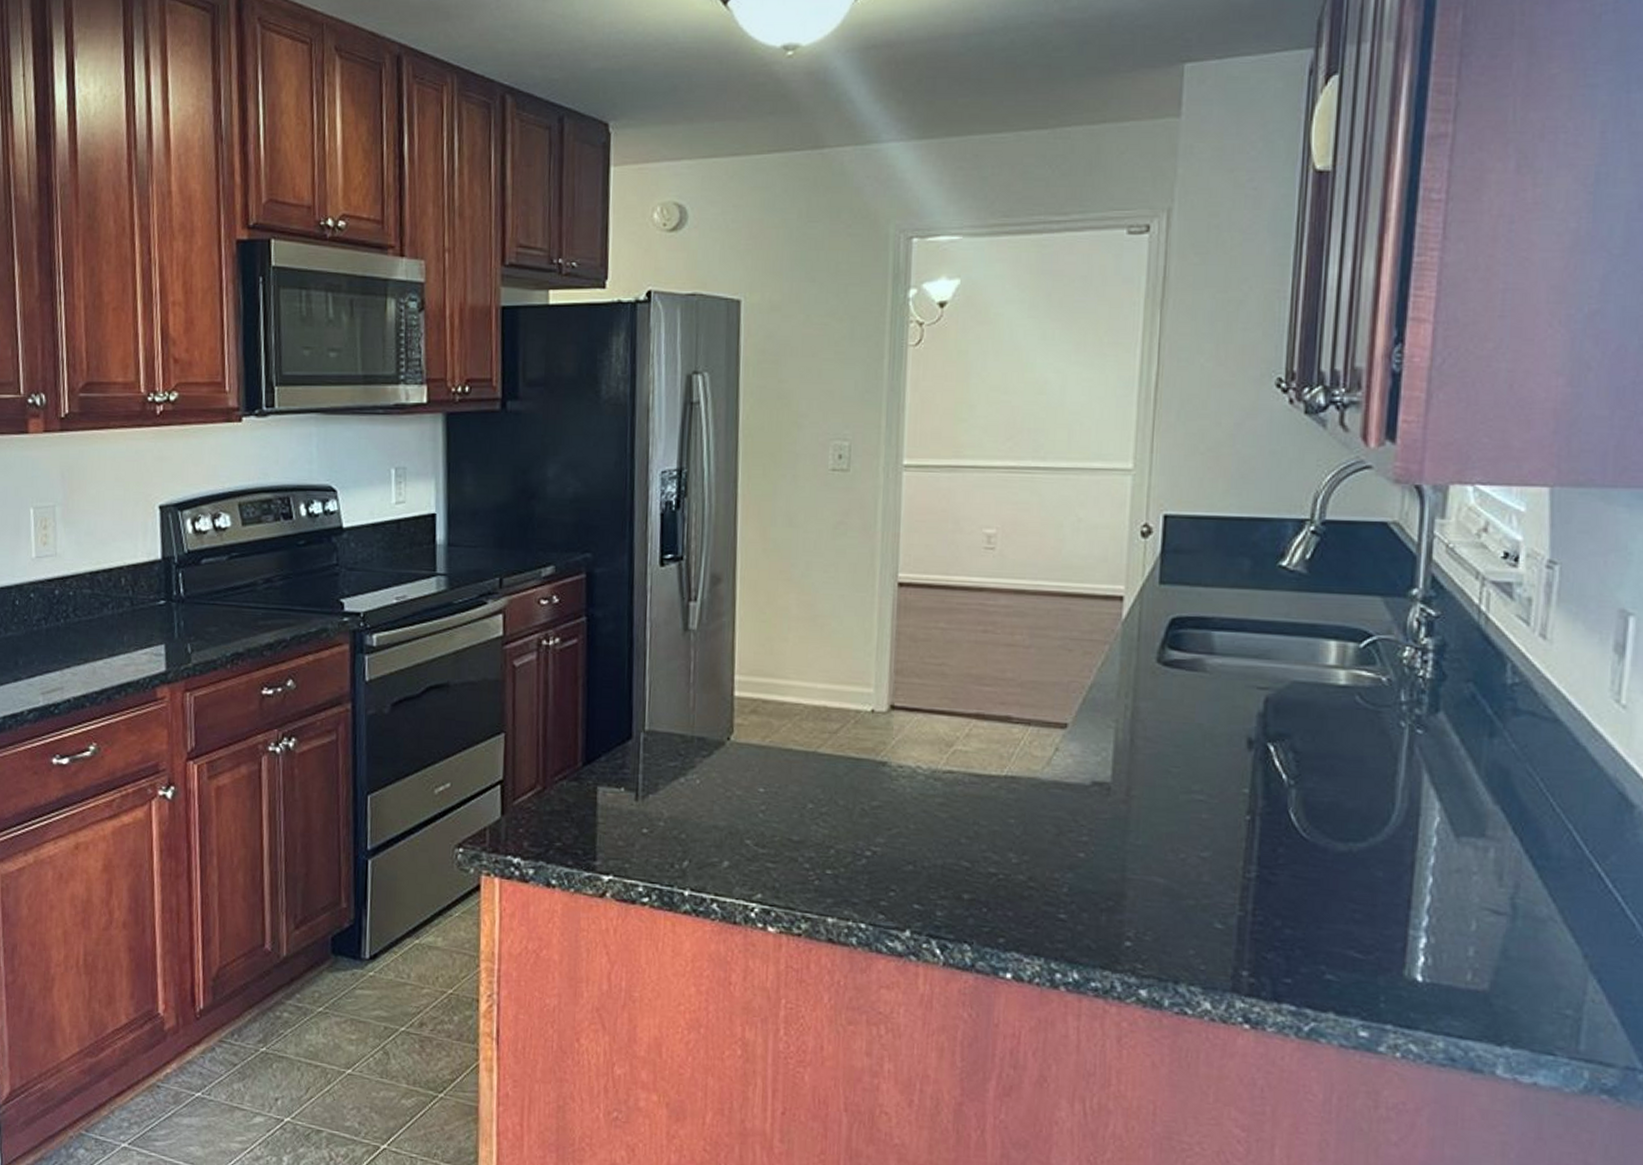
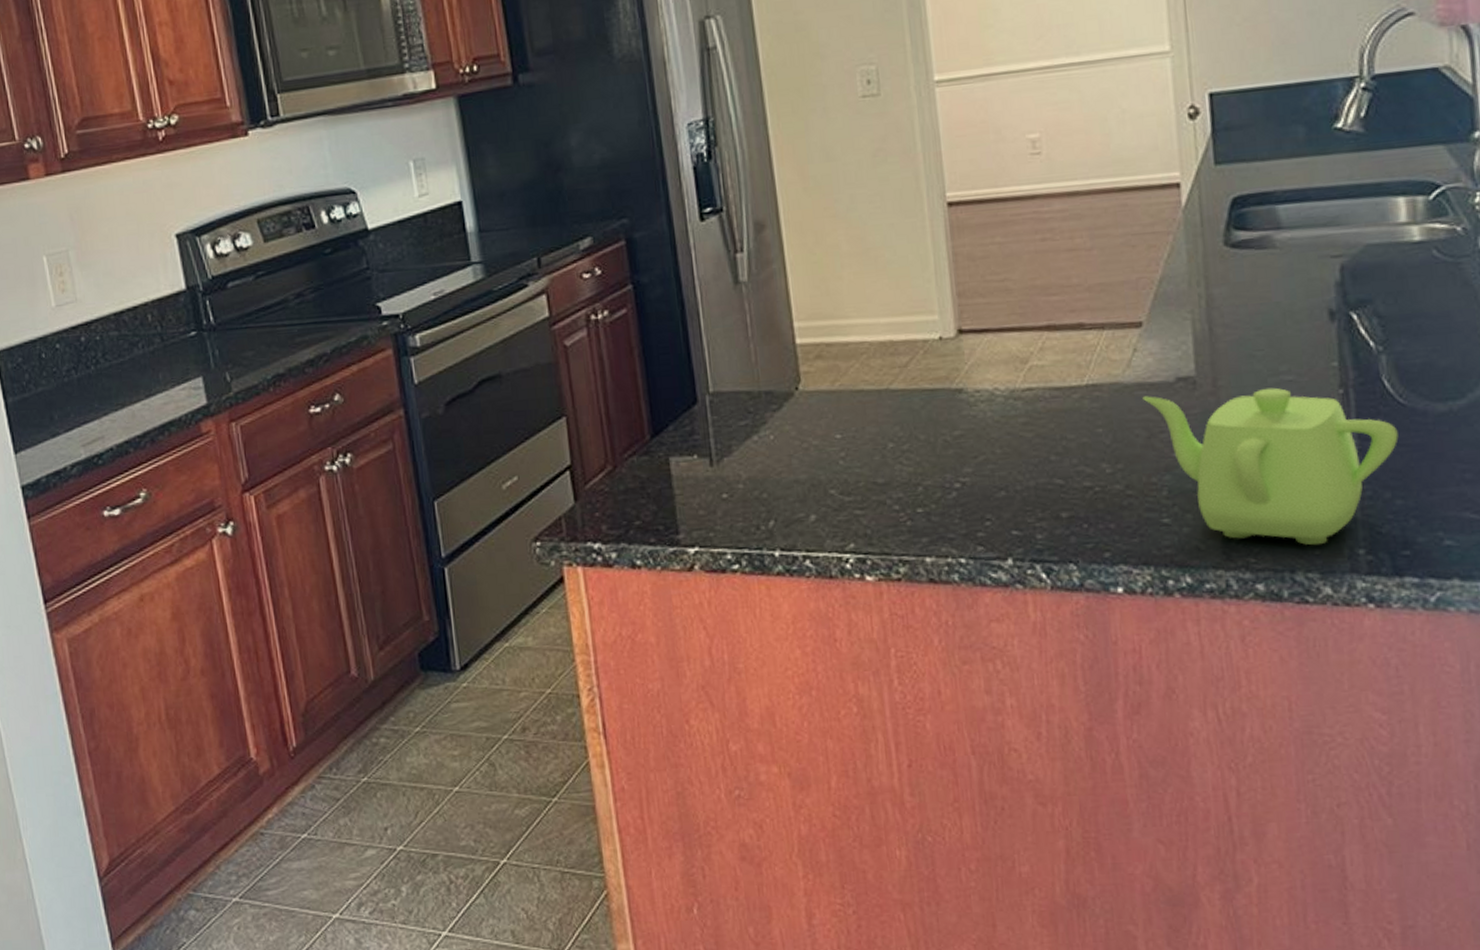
teapot: none [1057,795,1297,961] -> present [1142,387,1399,546]

